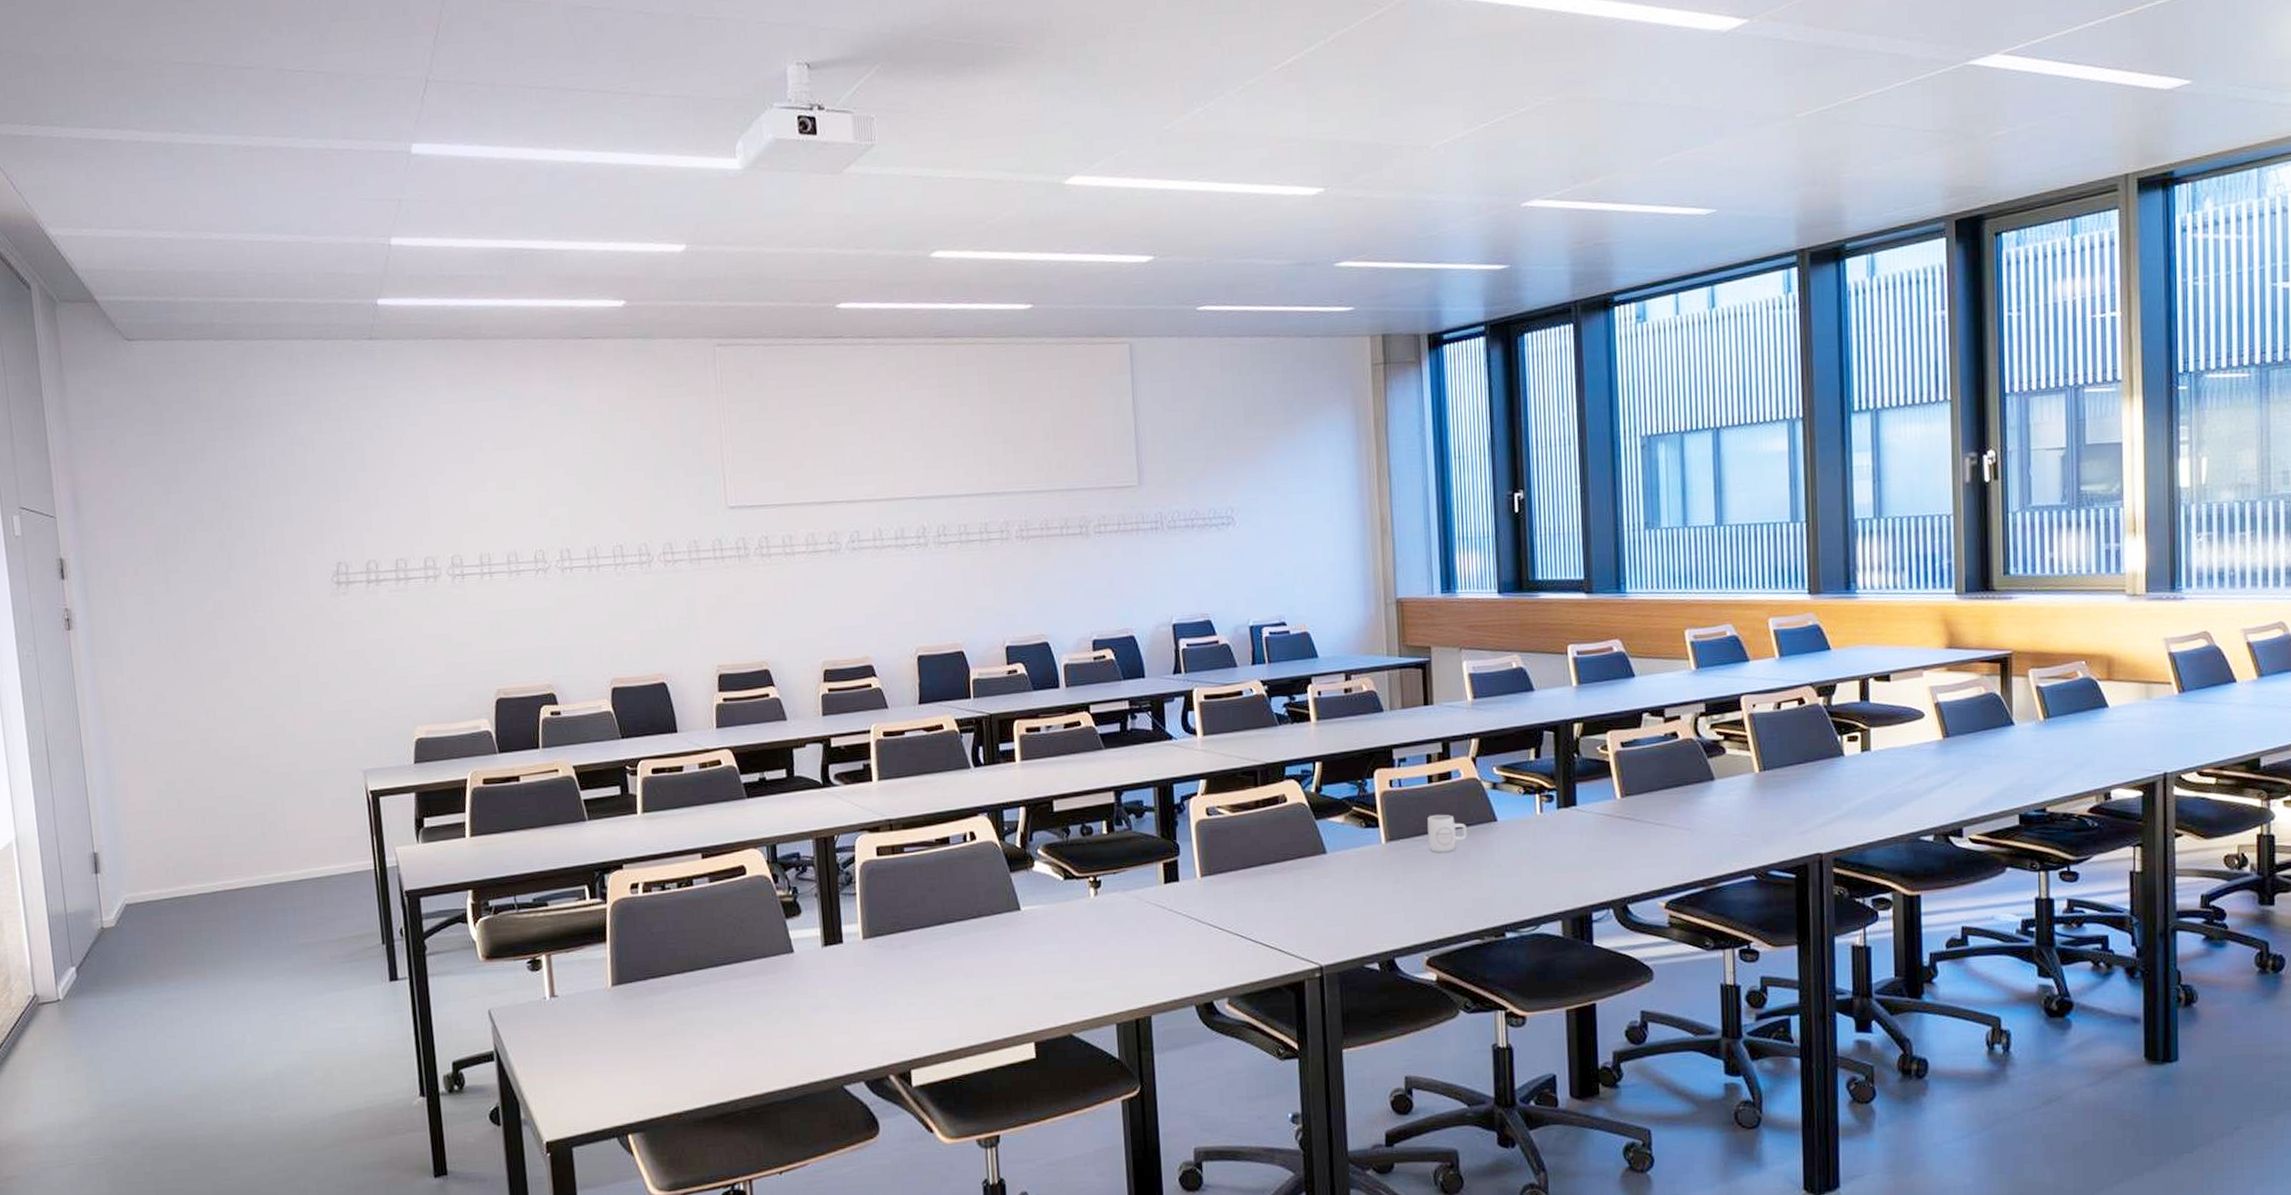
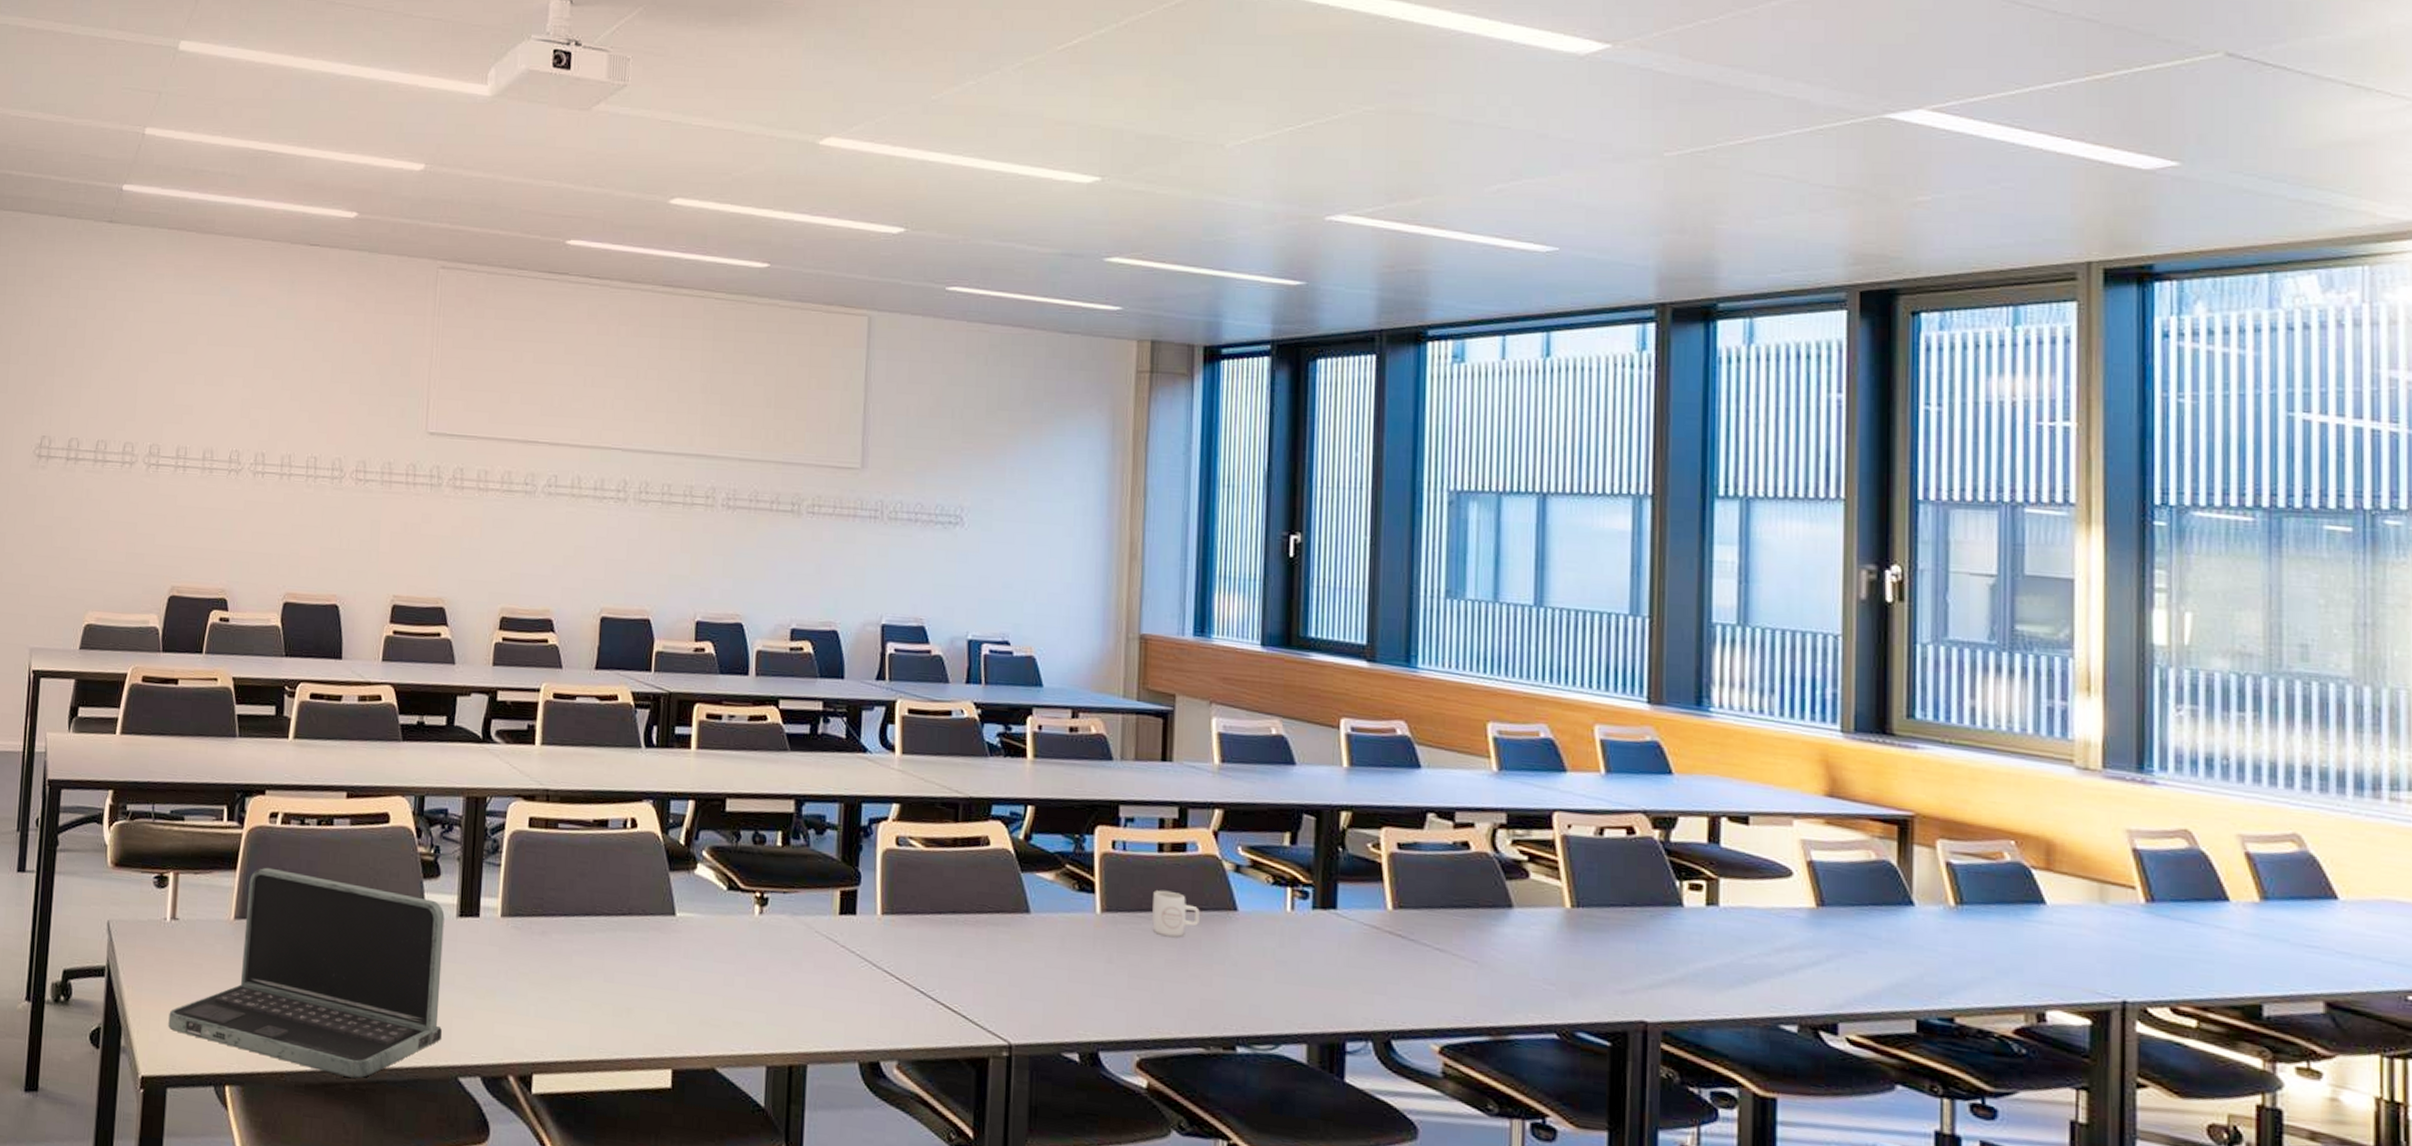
laptop: none [563,934,823,1106] -> present [168,867,445,1079]

